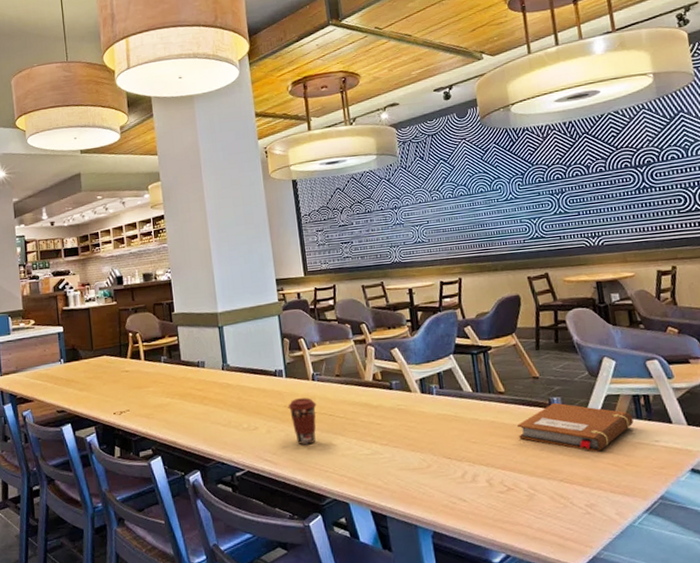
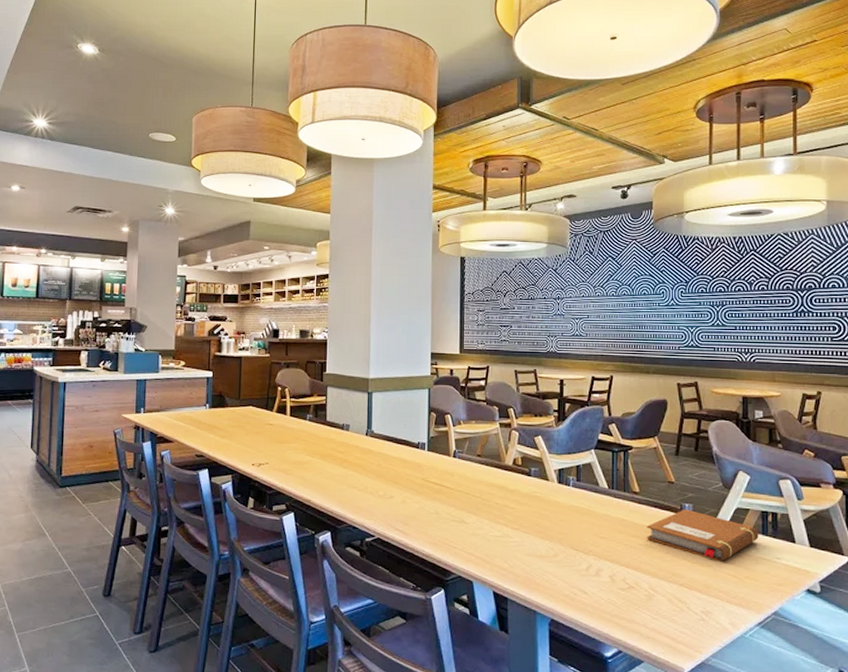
coffee cup: present [288,397,317,445] -> none [426,473,454,520]

